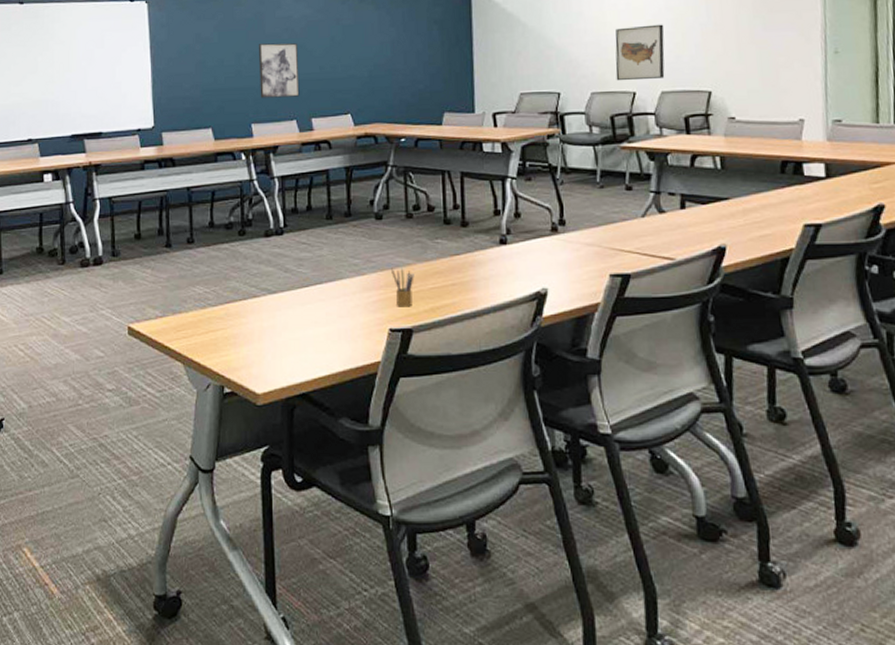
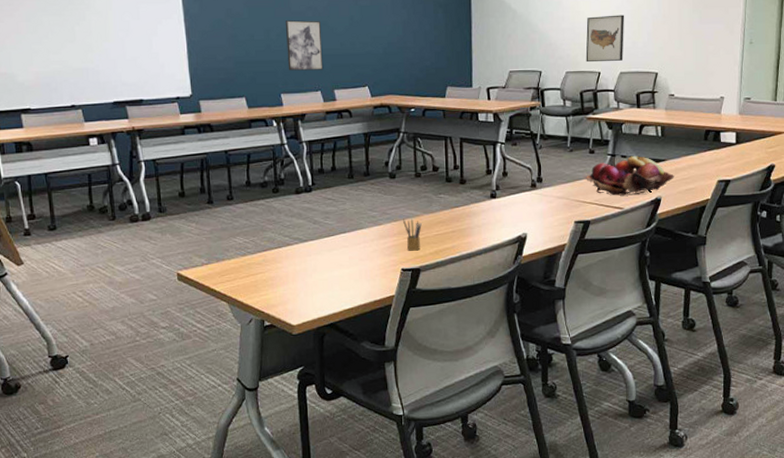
fruit basket: none [622,193,742,243] -> present [586,156,674,196]

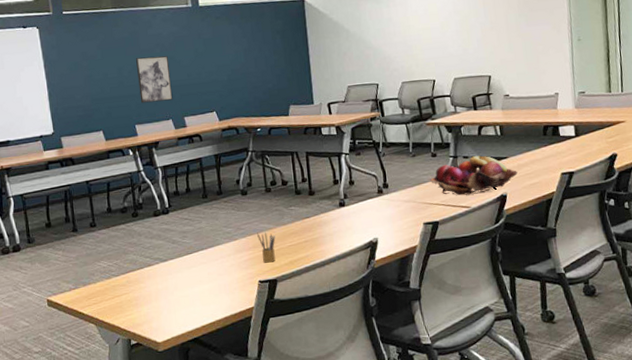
wall art: present [585,15,625,63] -> none [417,25,456,72]

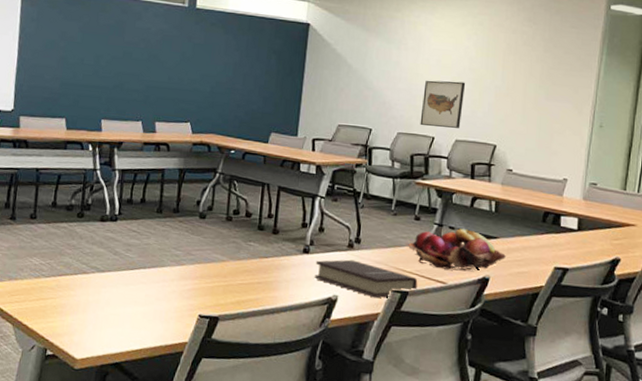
wall art: present [136,56,173,103] -> none [112,49,152,101]
pencil box: present [257,232,276,263] -> none [207,262,227,298]
book: none [352,203,446,234] -> present [314,259,418,299]
wall art: none [417,25,456,72] -> present [420,80,466,128]

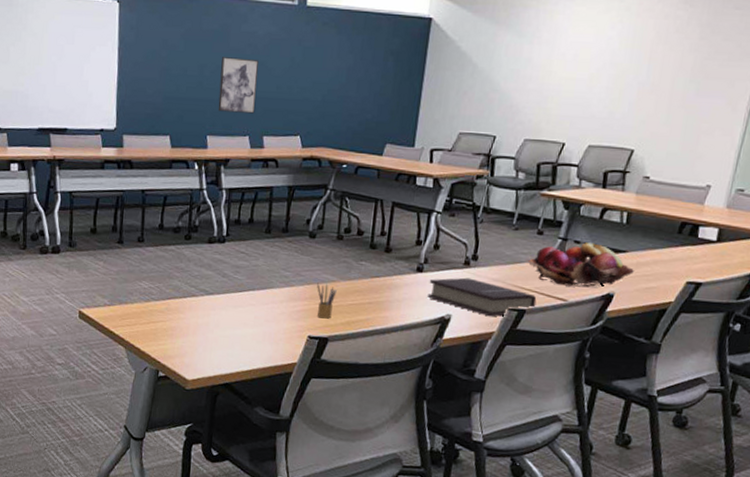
wall art: none [112,49,152,101] -> present [218,57,259,114]
pencil box: none [207,262,227,298] -> present [317,283,337,319]
wall art: present [420,80,466,128] -> none [549,78,605,132]

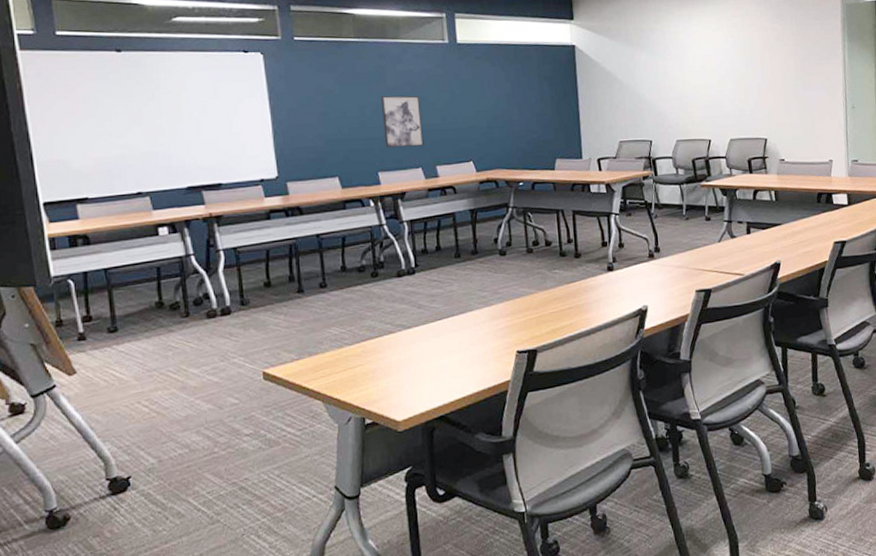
pencil box: present [317,283,337,319] -> none [516,297,537,331]
book: present [427,277,537,317] -> none [621,268,719,301]
fruit basket: present [528,242,634,288] -> none [704,221,791,262]

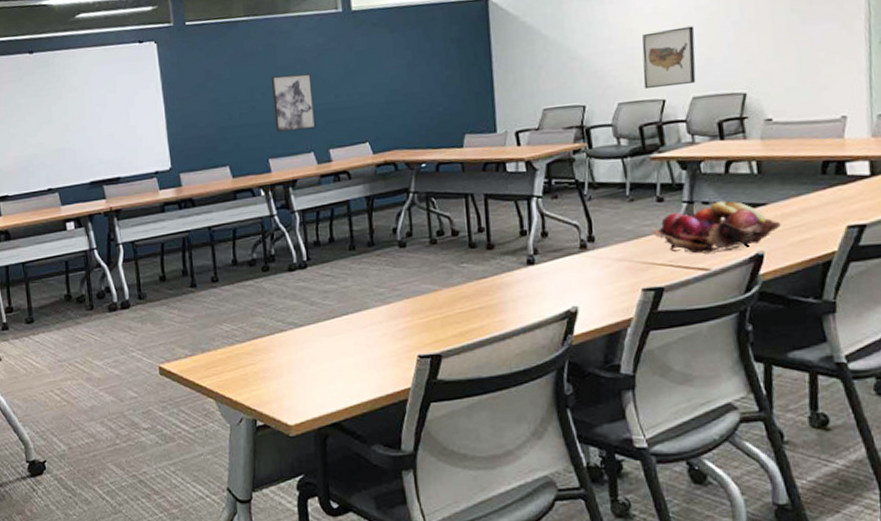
wall art: none [693,83,732,131] -> present [642,26,696,90]
fruit basket: none [704,221,791,262] -> present [654,201,781,254]

